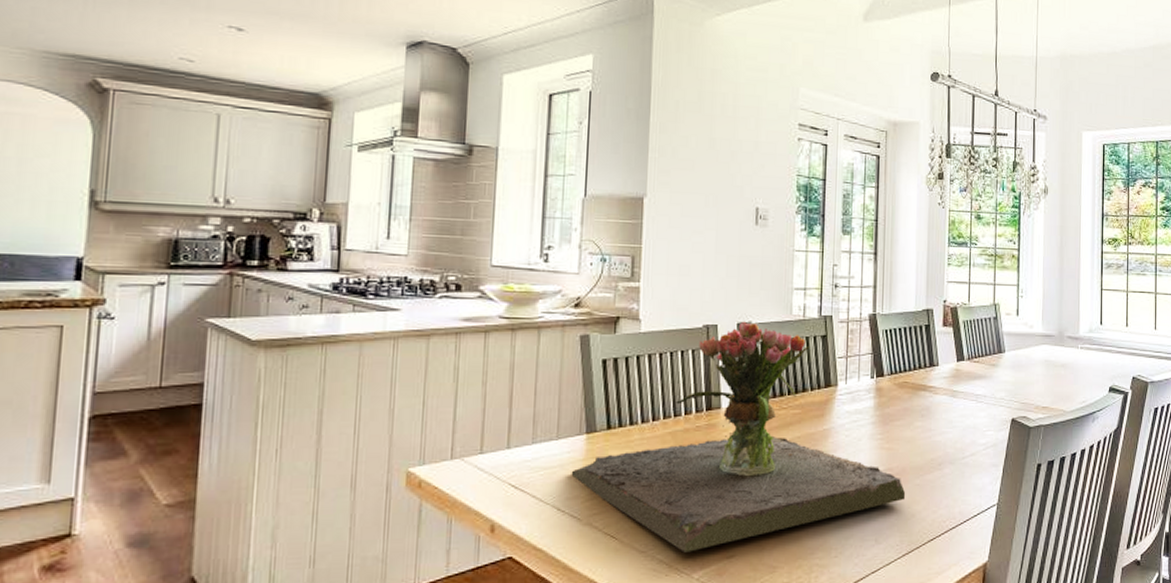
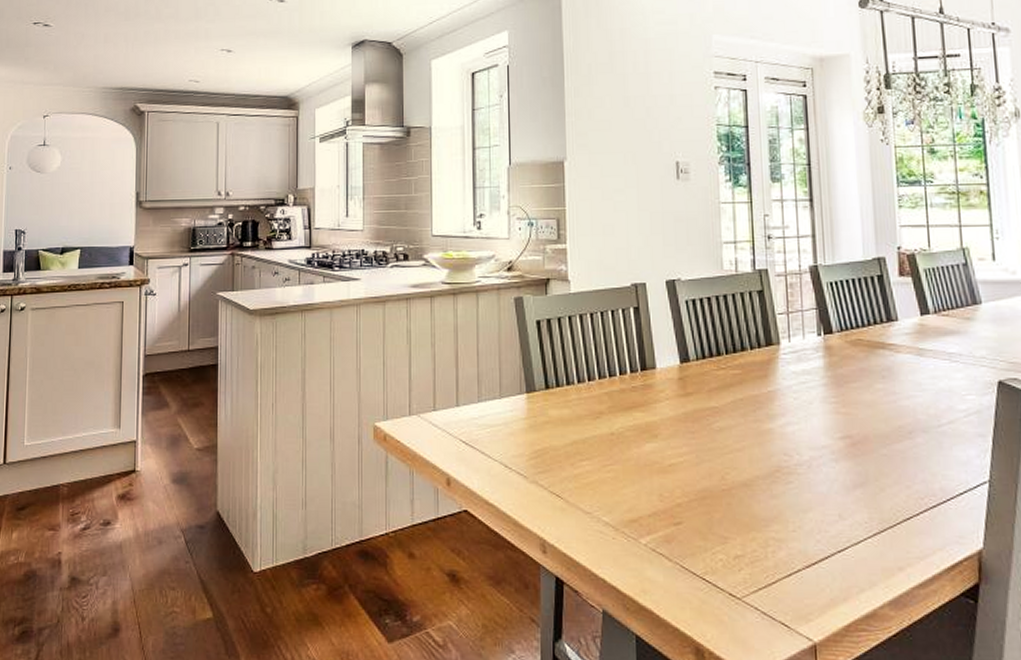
flower arrangement: present [571,321,906,553] -> none [515,278,872,516]

